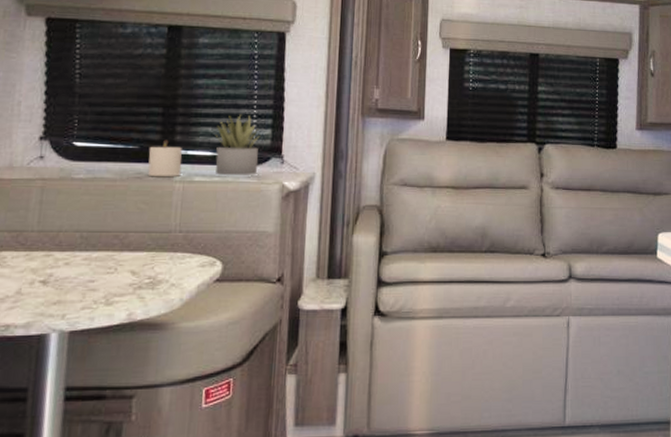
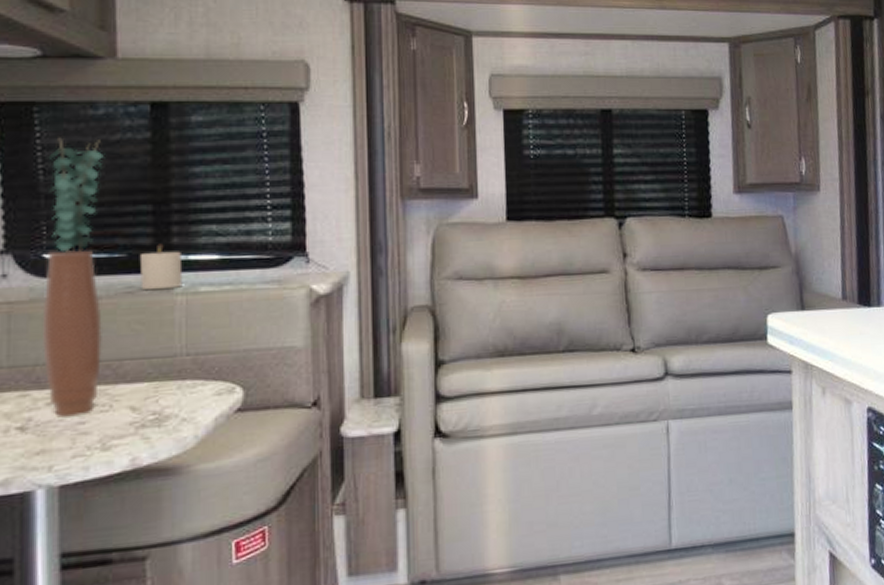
vase: none [66,49,128,275] -> present [41,137,104,418]
succulent plant: present [215,114,261,176] -> none [221,206,278,283]

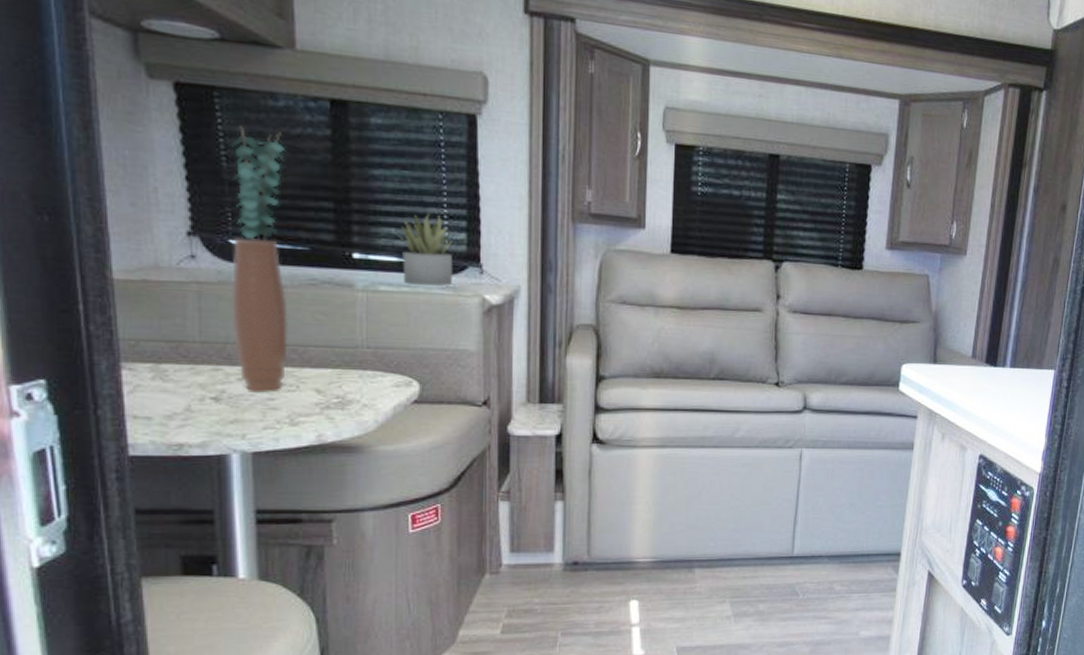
candle: present [139,243,183,291] -> none [321,241,363,286]
succulent plant: none [221,206,278,283] -> present [399,213,454,287]

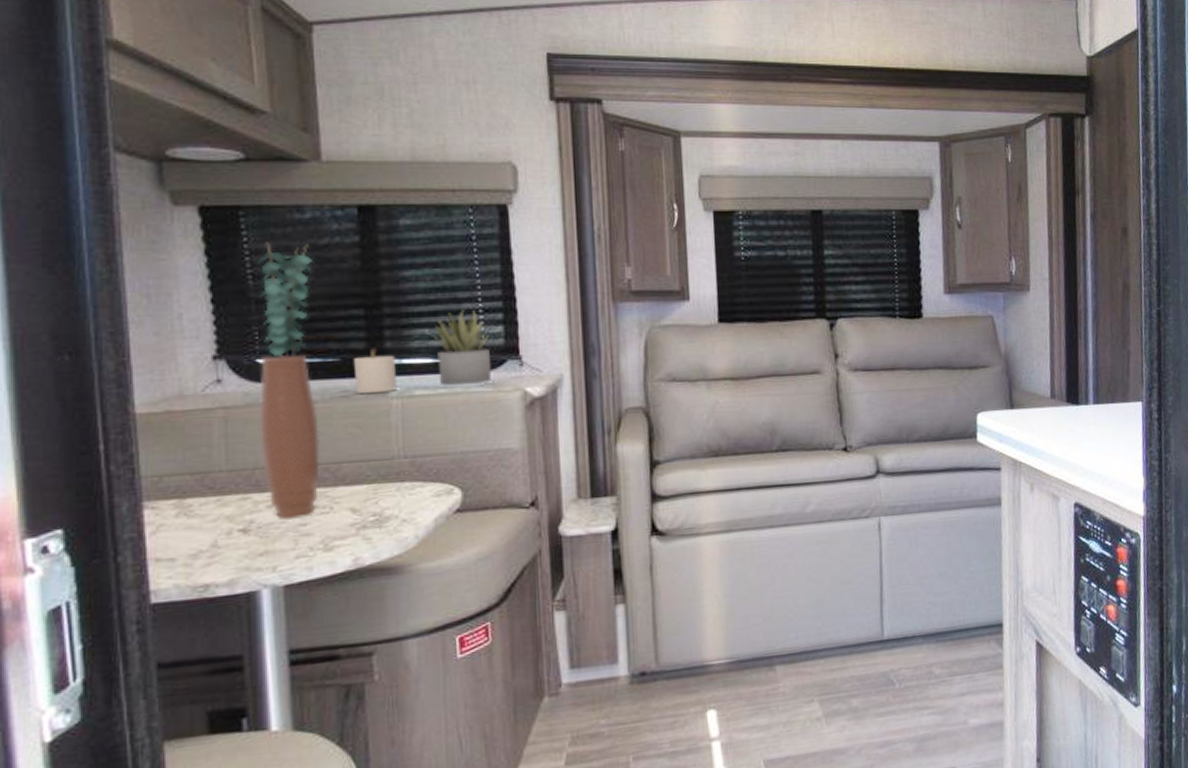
candle: none [321,241,363,286] -> present [353,348,398,395]

